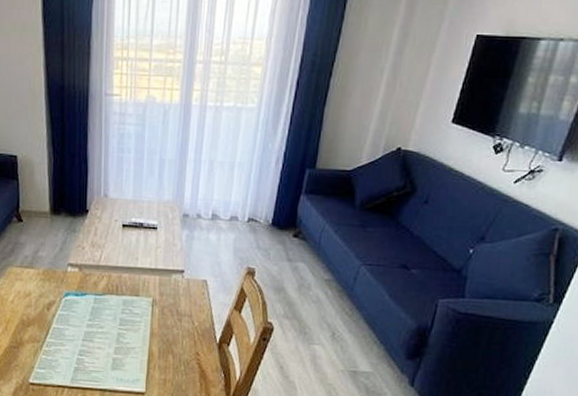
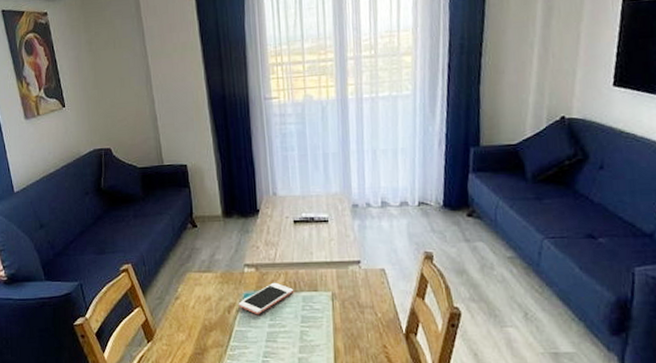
cell phone: none [58,284,116,315] -> present [238,282,294,315]

